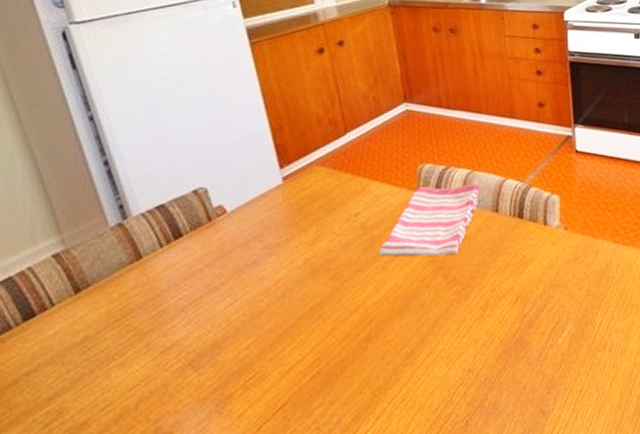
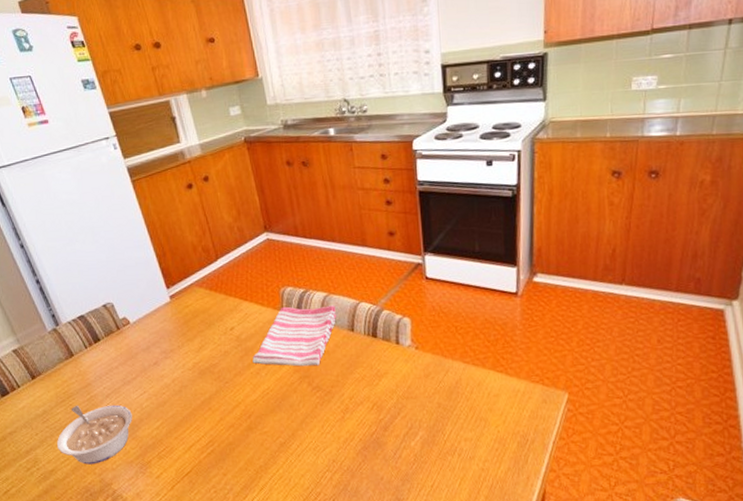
legume: none [98,320,214,409] -> present [57,404,132,465]

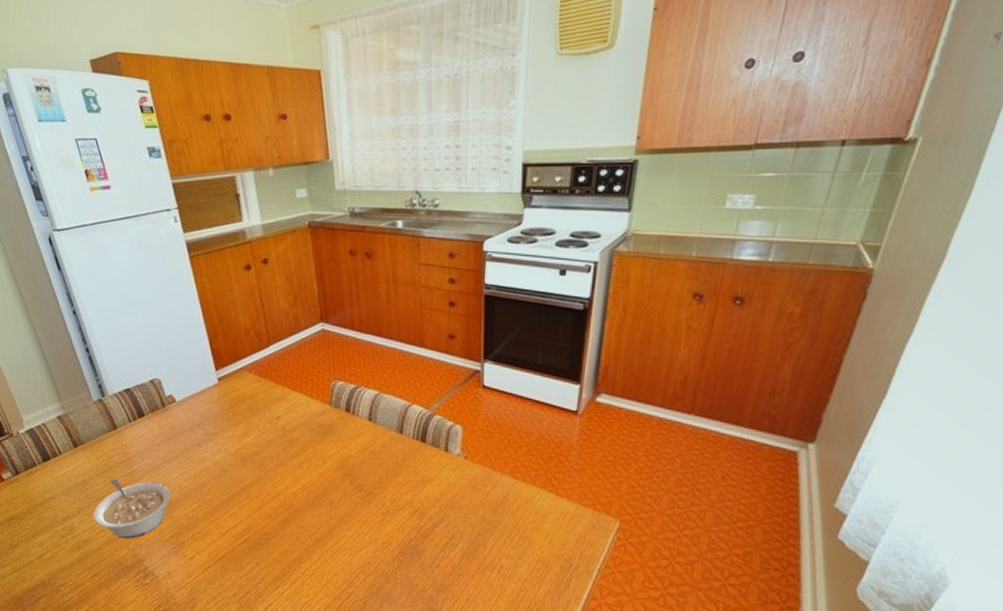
dish towel: present [252,305,337,367] -> none [296,401,387,465]

